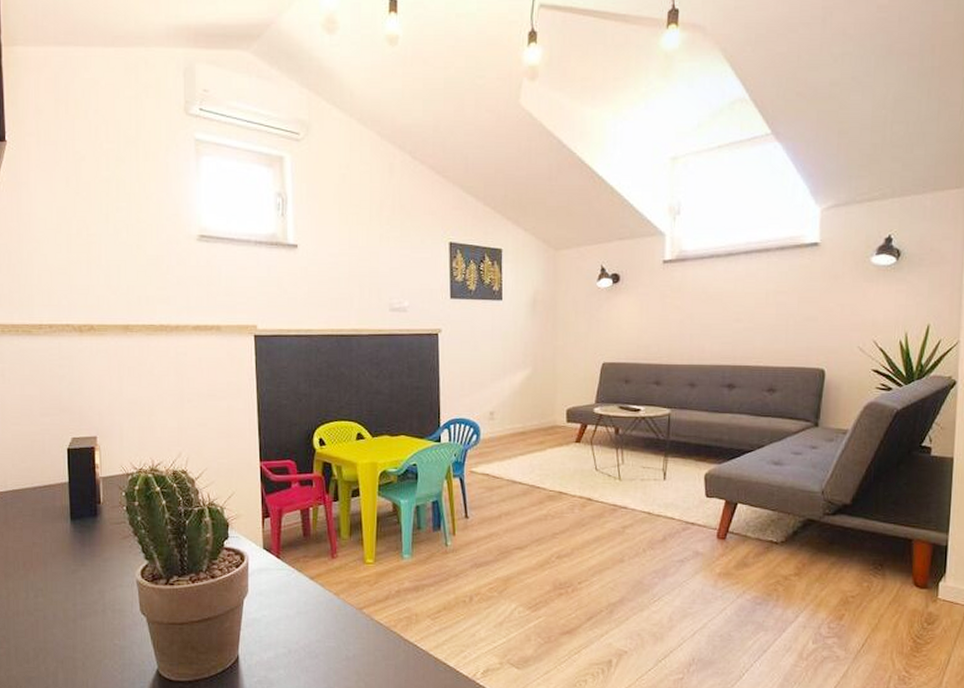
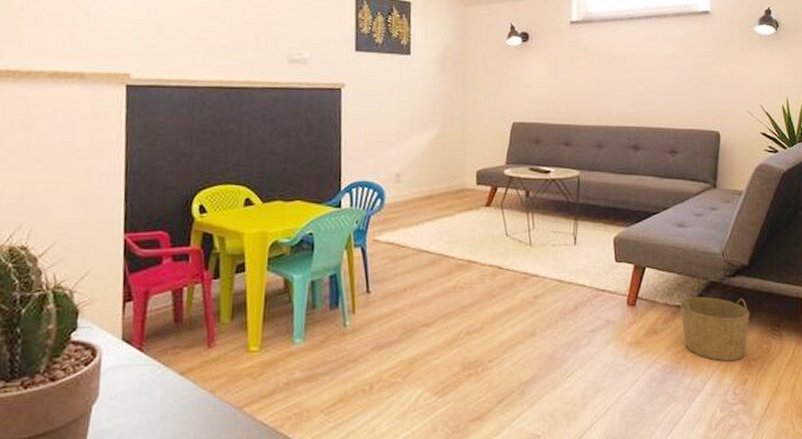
basket: none [773,533,850,597] -> present [679,296,750,362]

